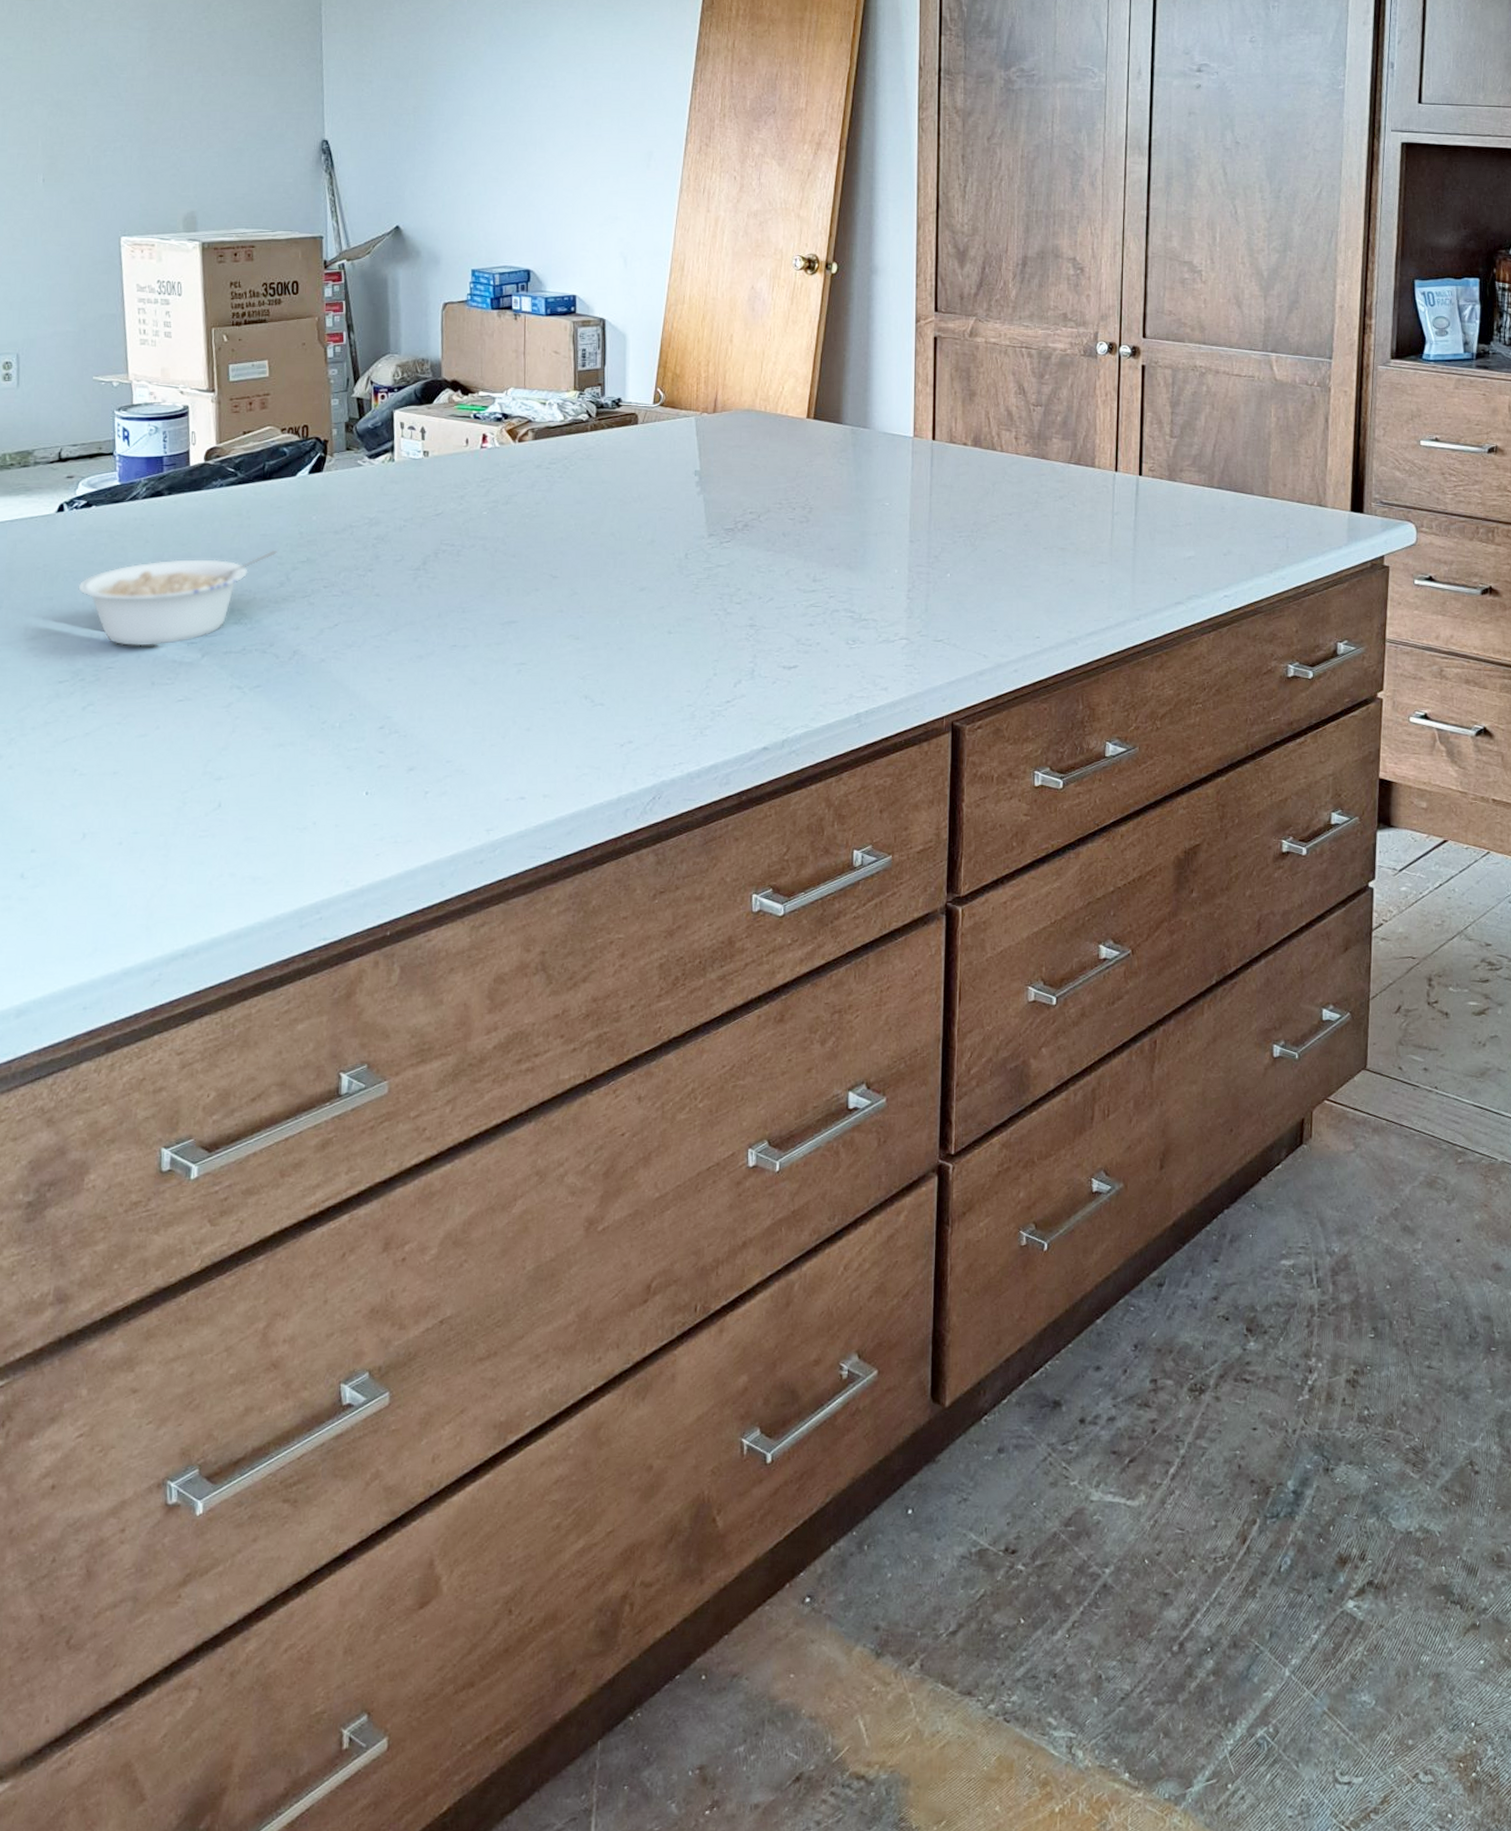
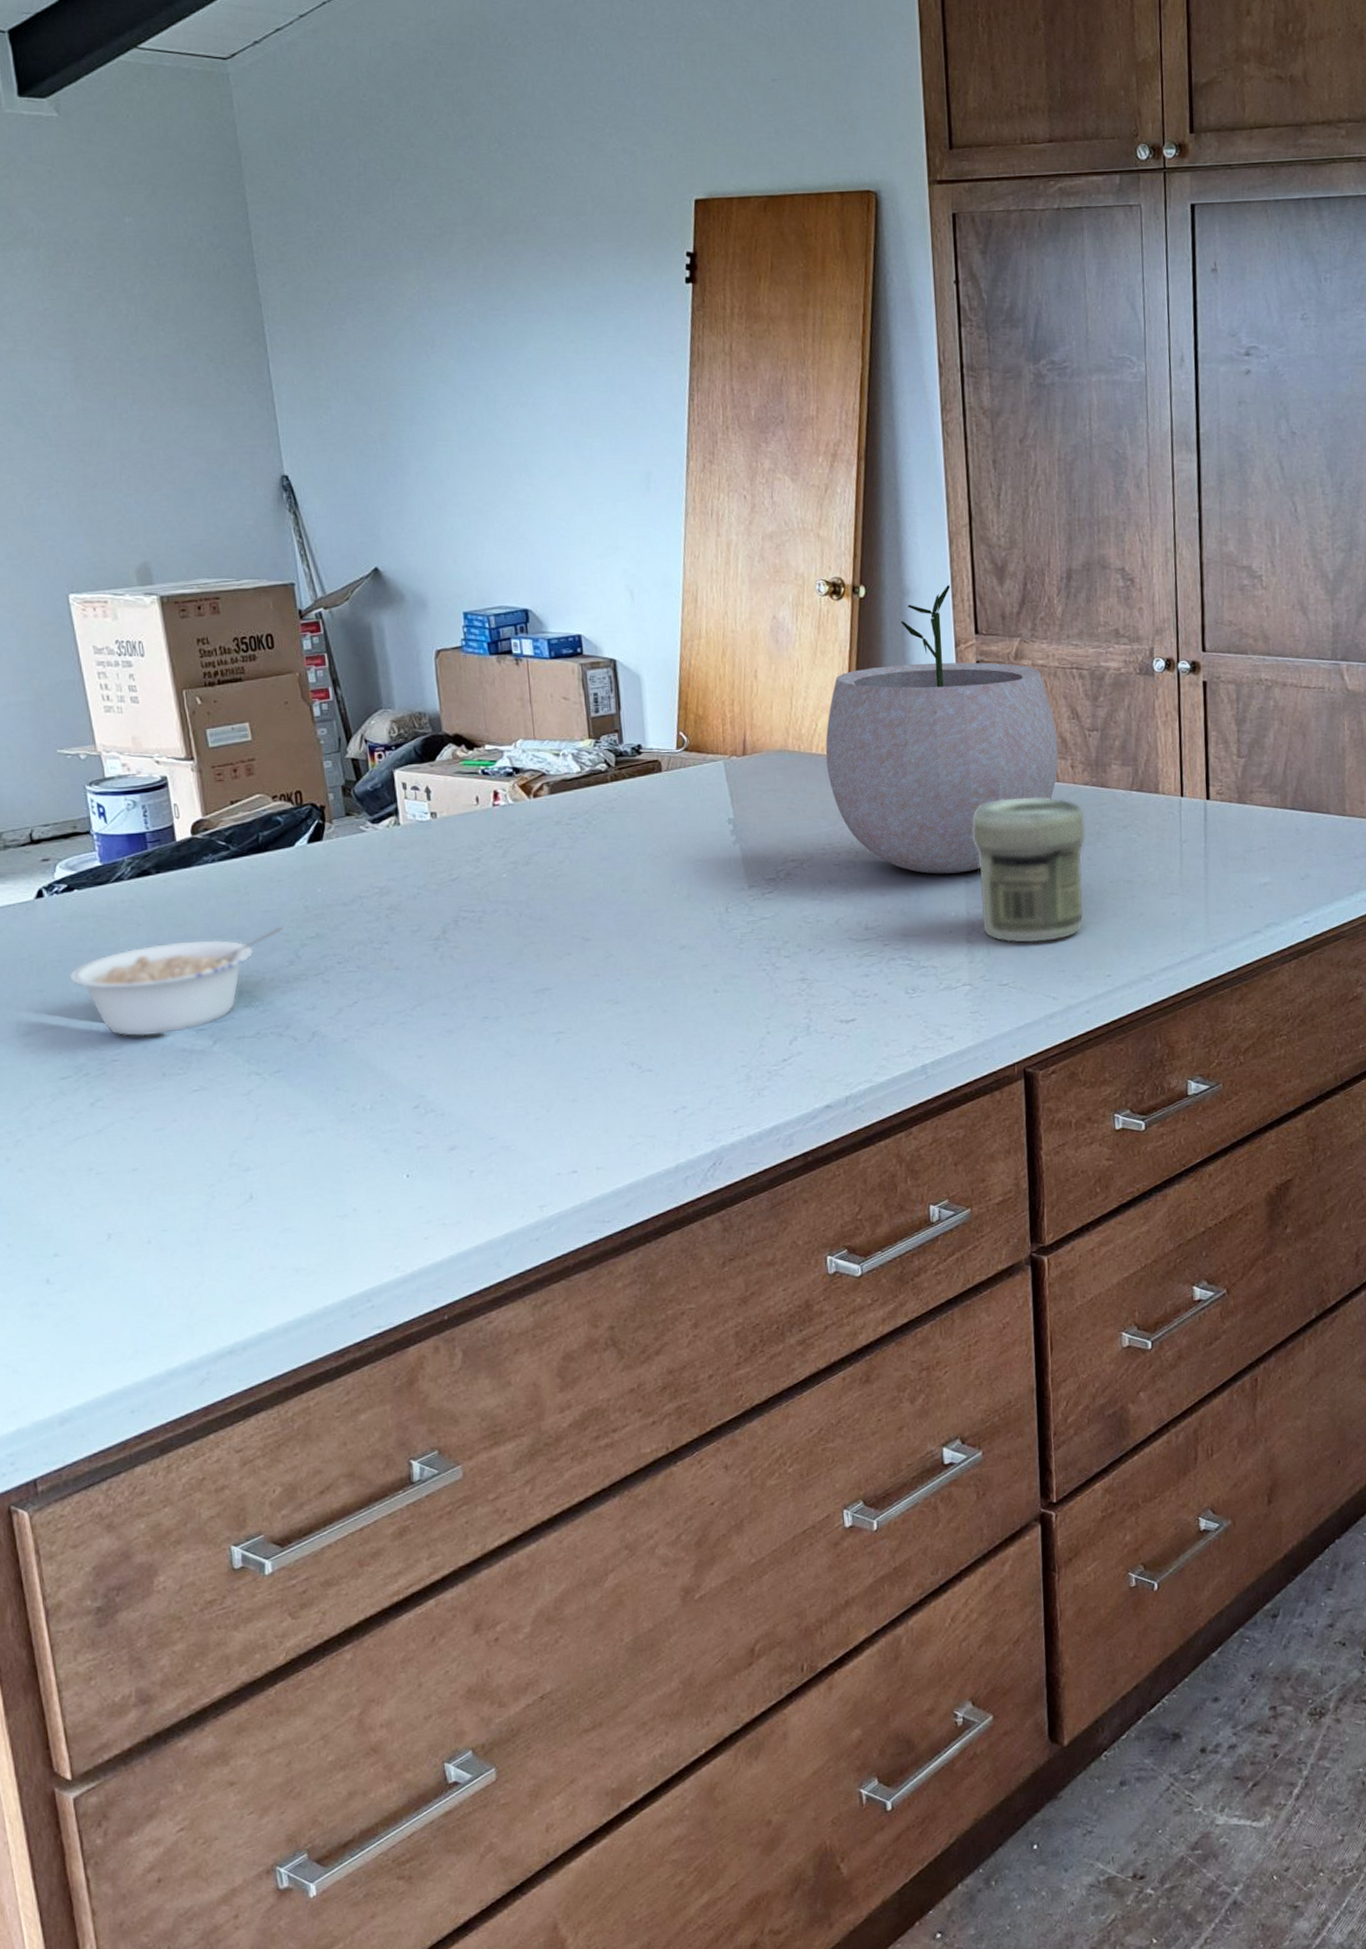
plant pot: none [789,265,1004,533] -> present [825,584,1059,874]
jar: none [920,466,1024,602] -> present [972,798,1085,943]

